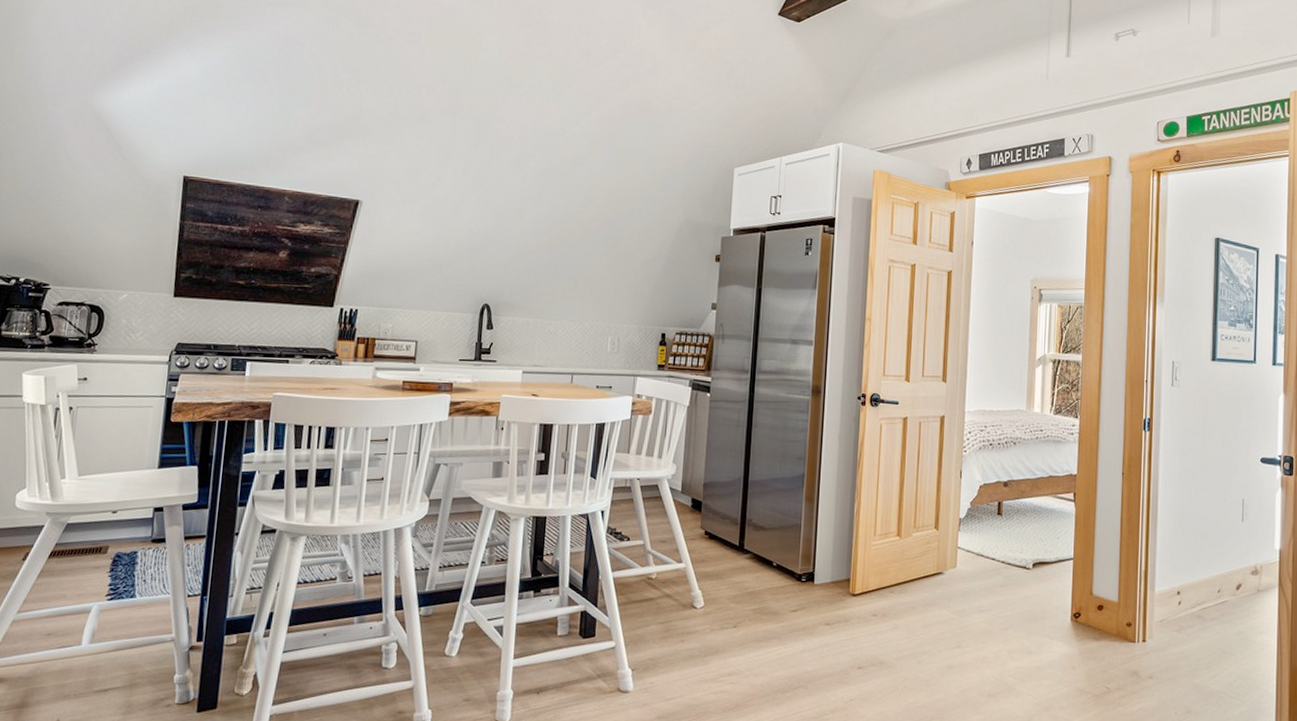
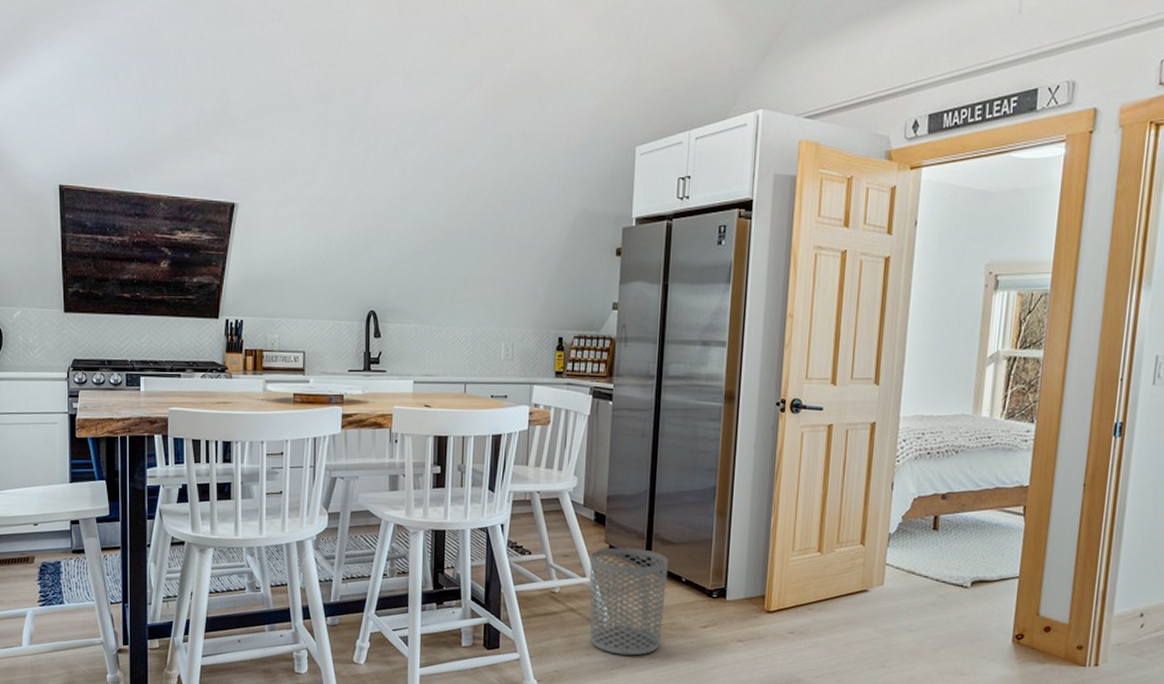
waste bin: none [684,533,760,642] -> present [589,547,668,656]

